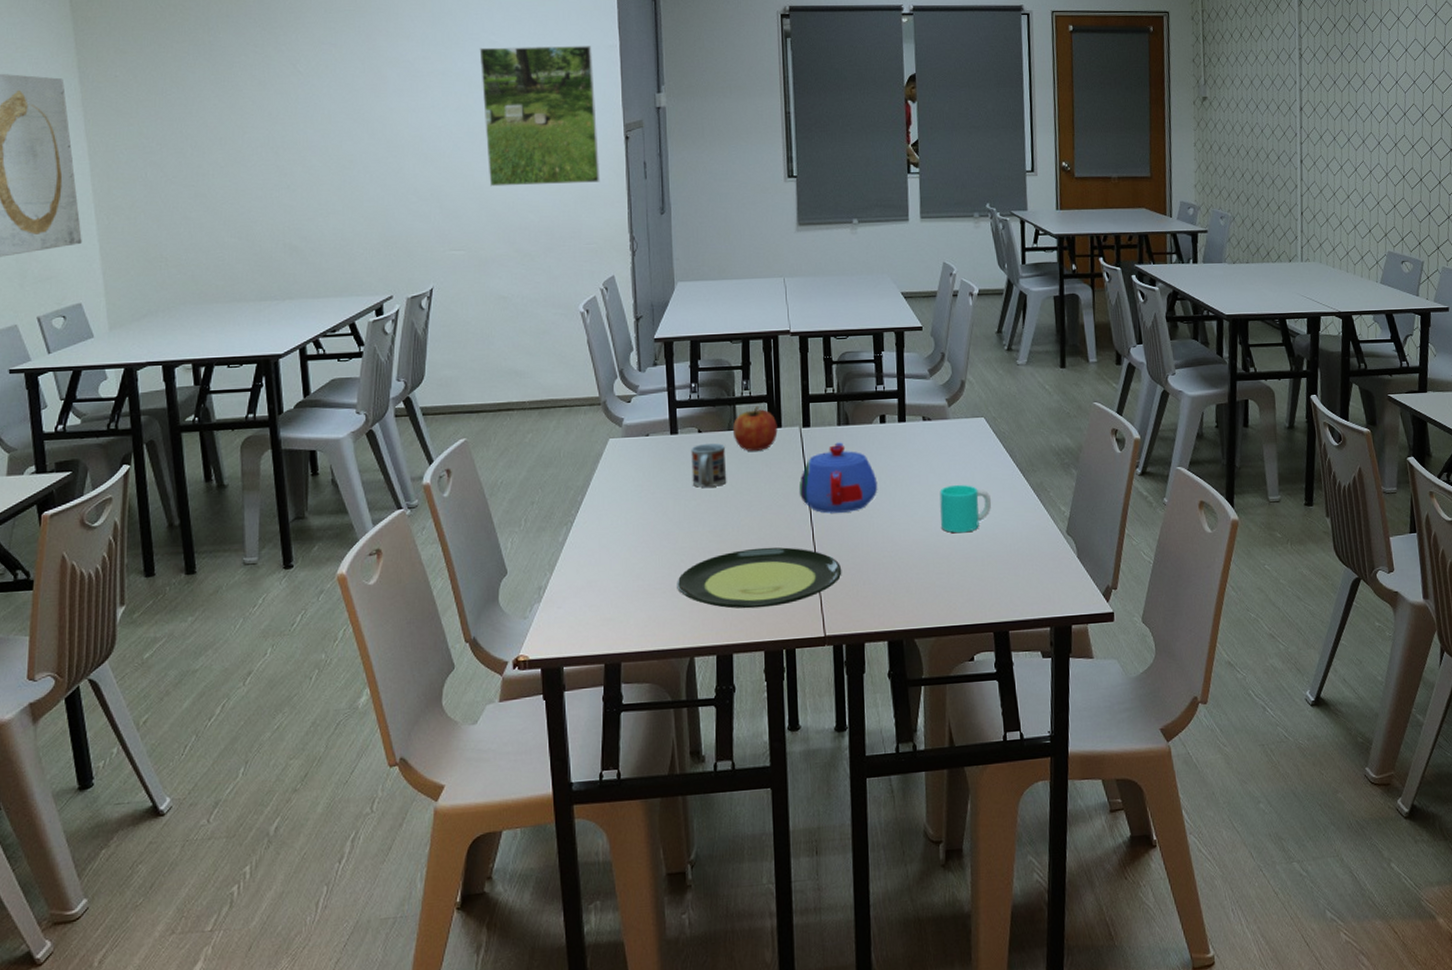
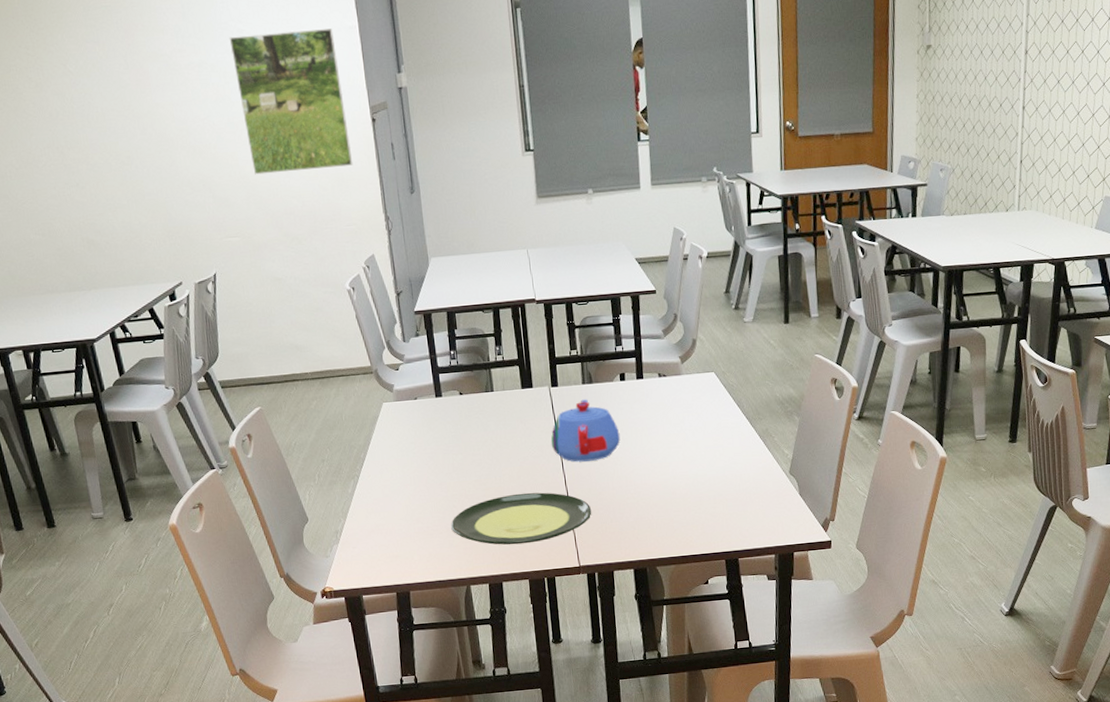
cup: present [691,442,727,488] -> none [454,403,488,443]
fruit: present [732,406,778,452] -> none [489,369,530,411]
cup: present [939,484,992,533] -> none [675,433,722,476]

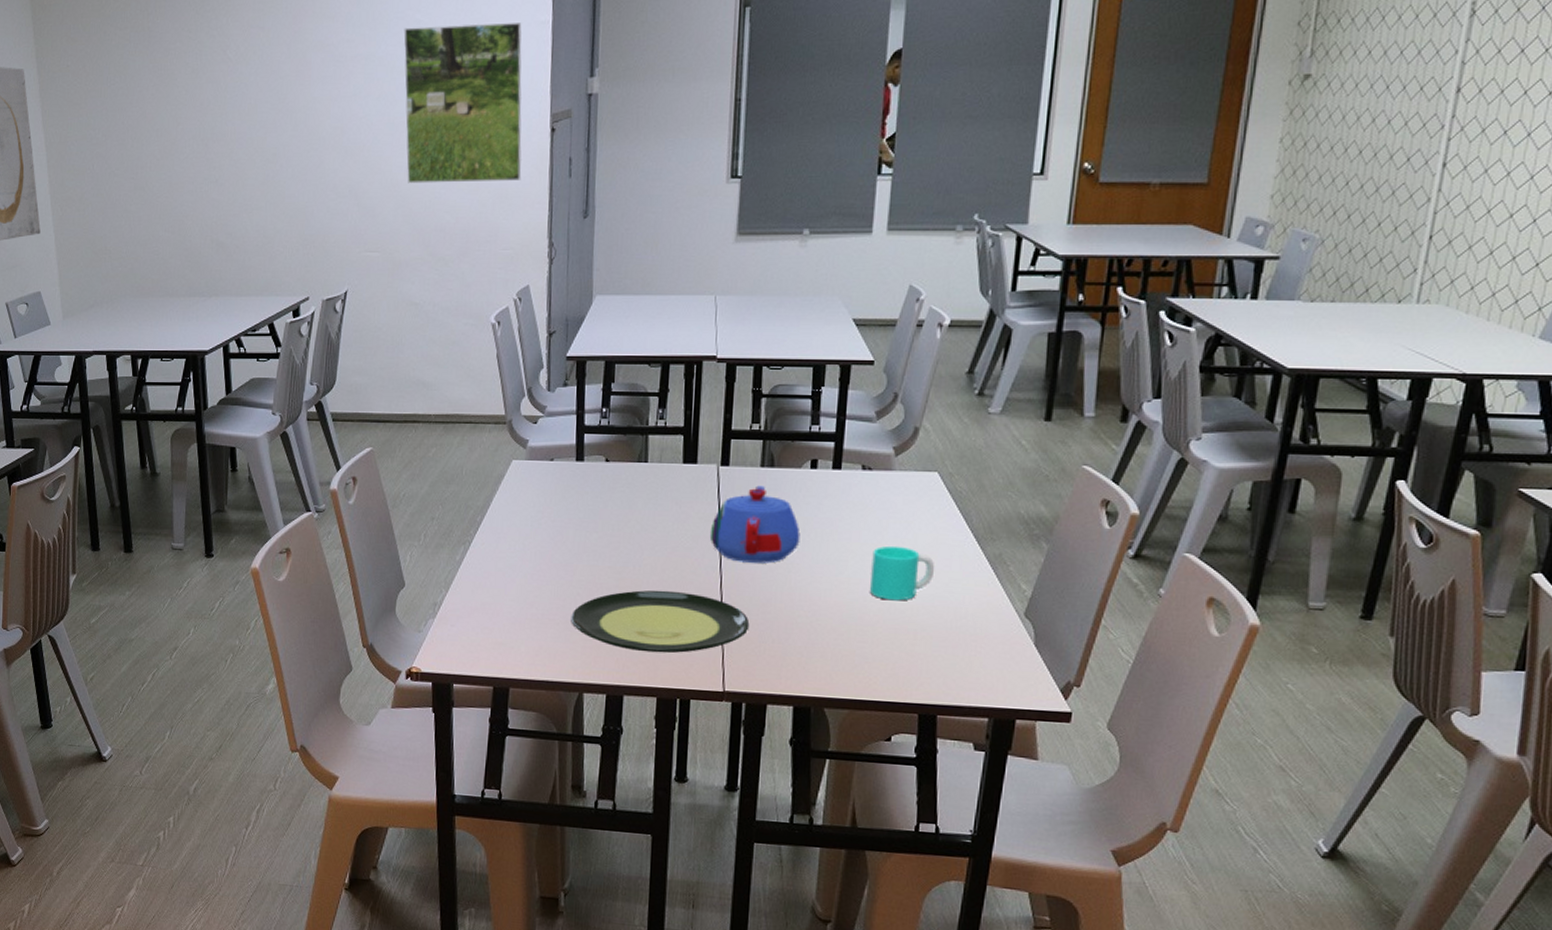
cup: none [675,433,722,476] -> present [870,545,935,601]

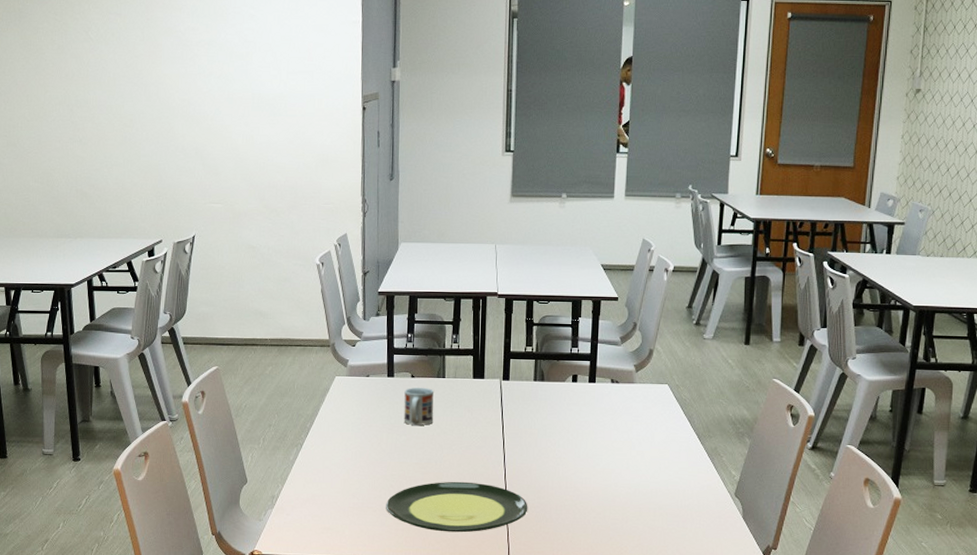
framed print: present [403,23,522,184] -> none [240,20,339,149]
cup: none [595,473,633,521] -> present [404,387,434,425]
teapot: present [711,485,801,564] -> none [496,396,566,458]
cup: present [870,545,935,601] -> none [620,442,668,486]

